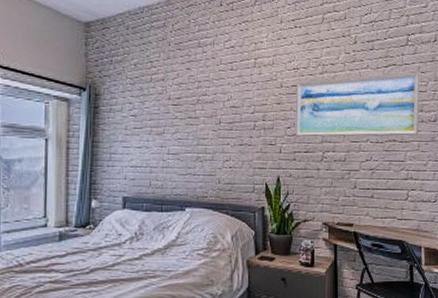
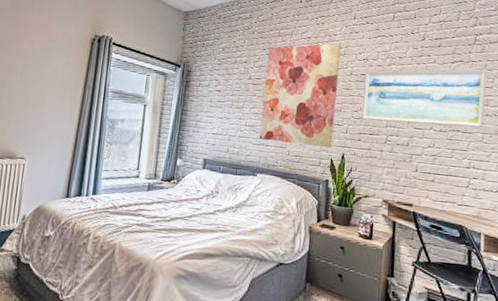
wall art: none [185,51,269,172] -> present [259,42,342,149]

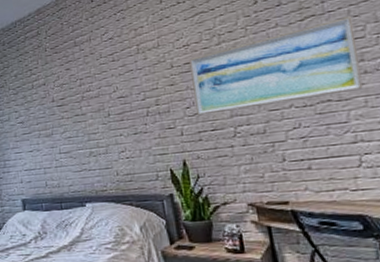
wall art: present [259,42,342,149] -> none [67,34,168,165]

